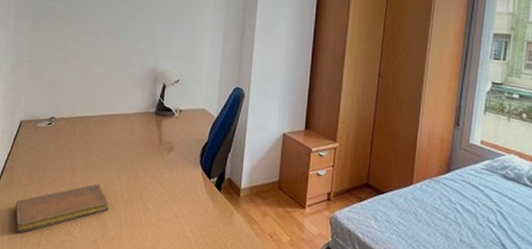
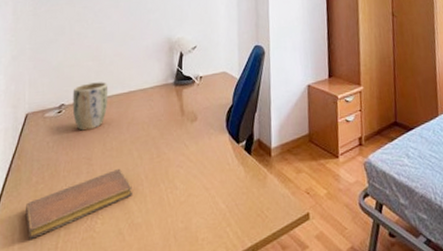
plant pot: none [61,101,95,145] -> present [72,81,108,131]

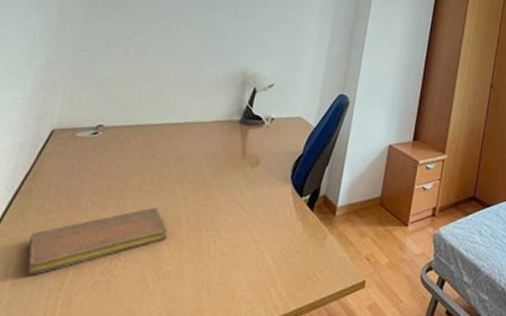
plant pot: present [72,81,108,131] -> none [111,105,161,159]

